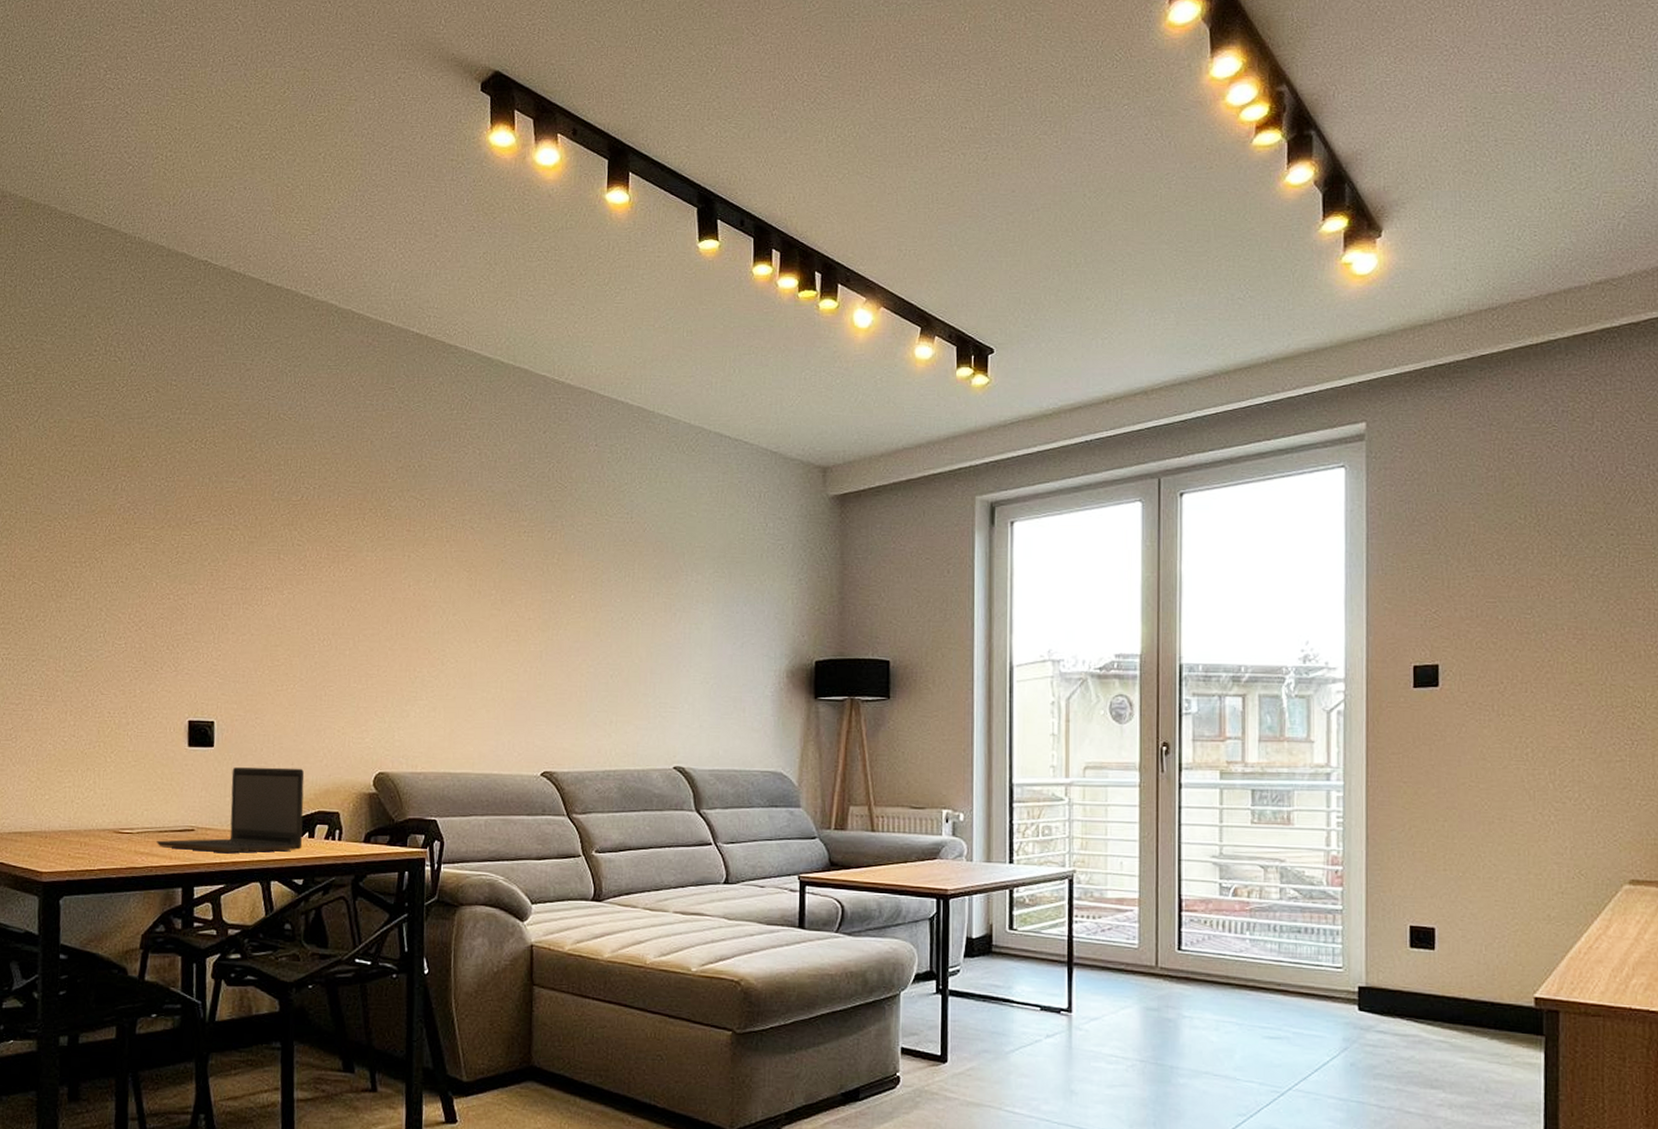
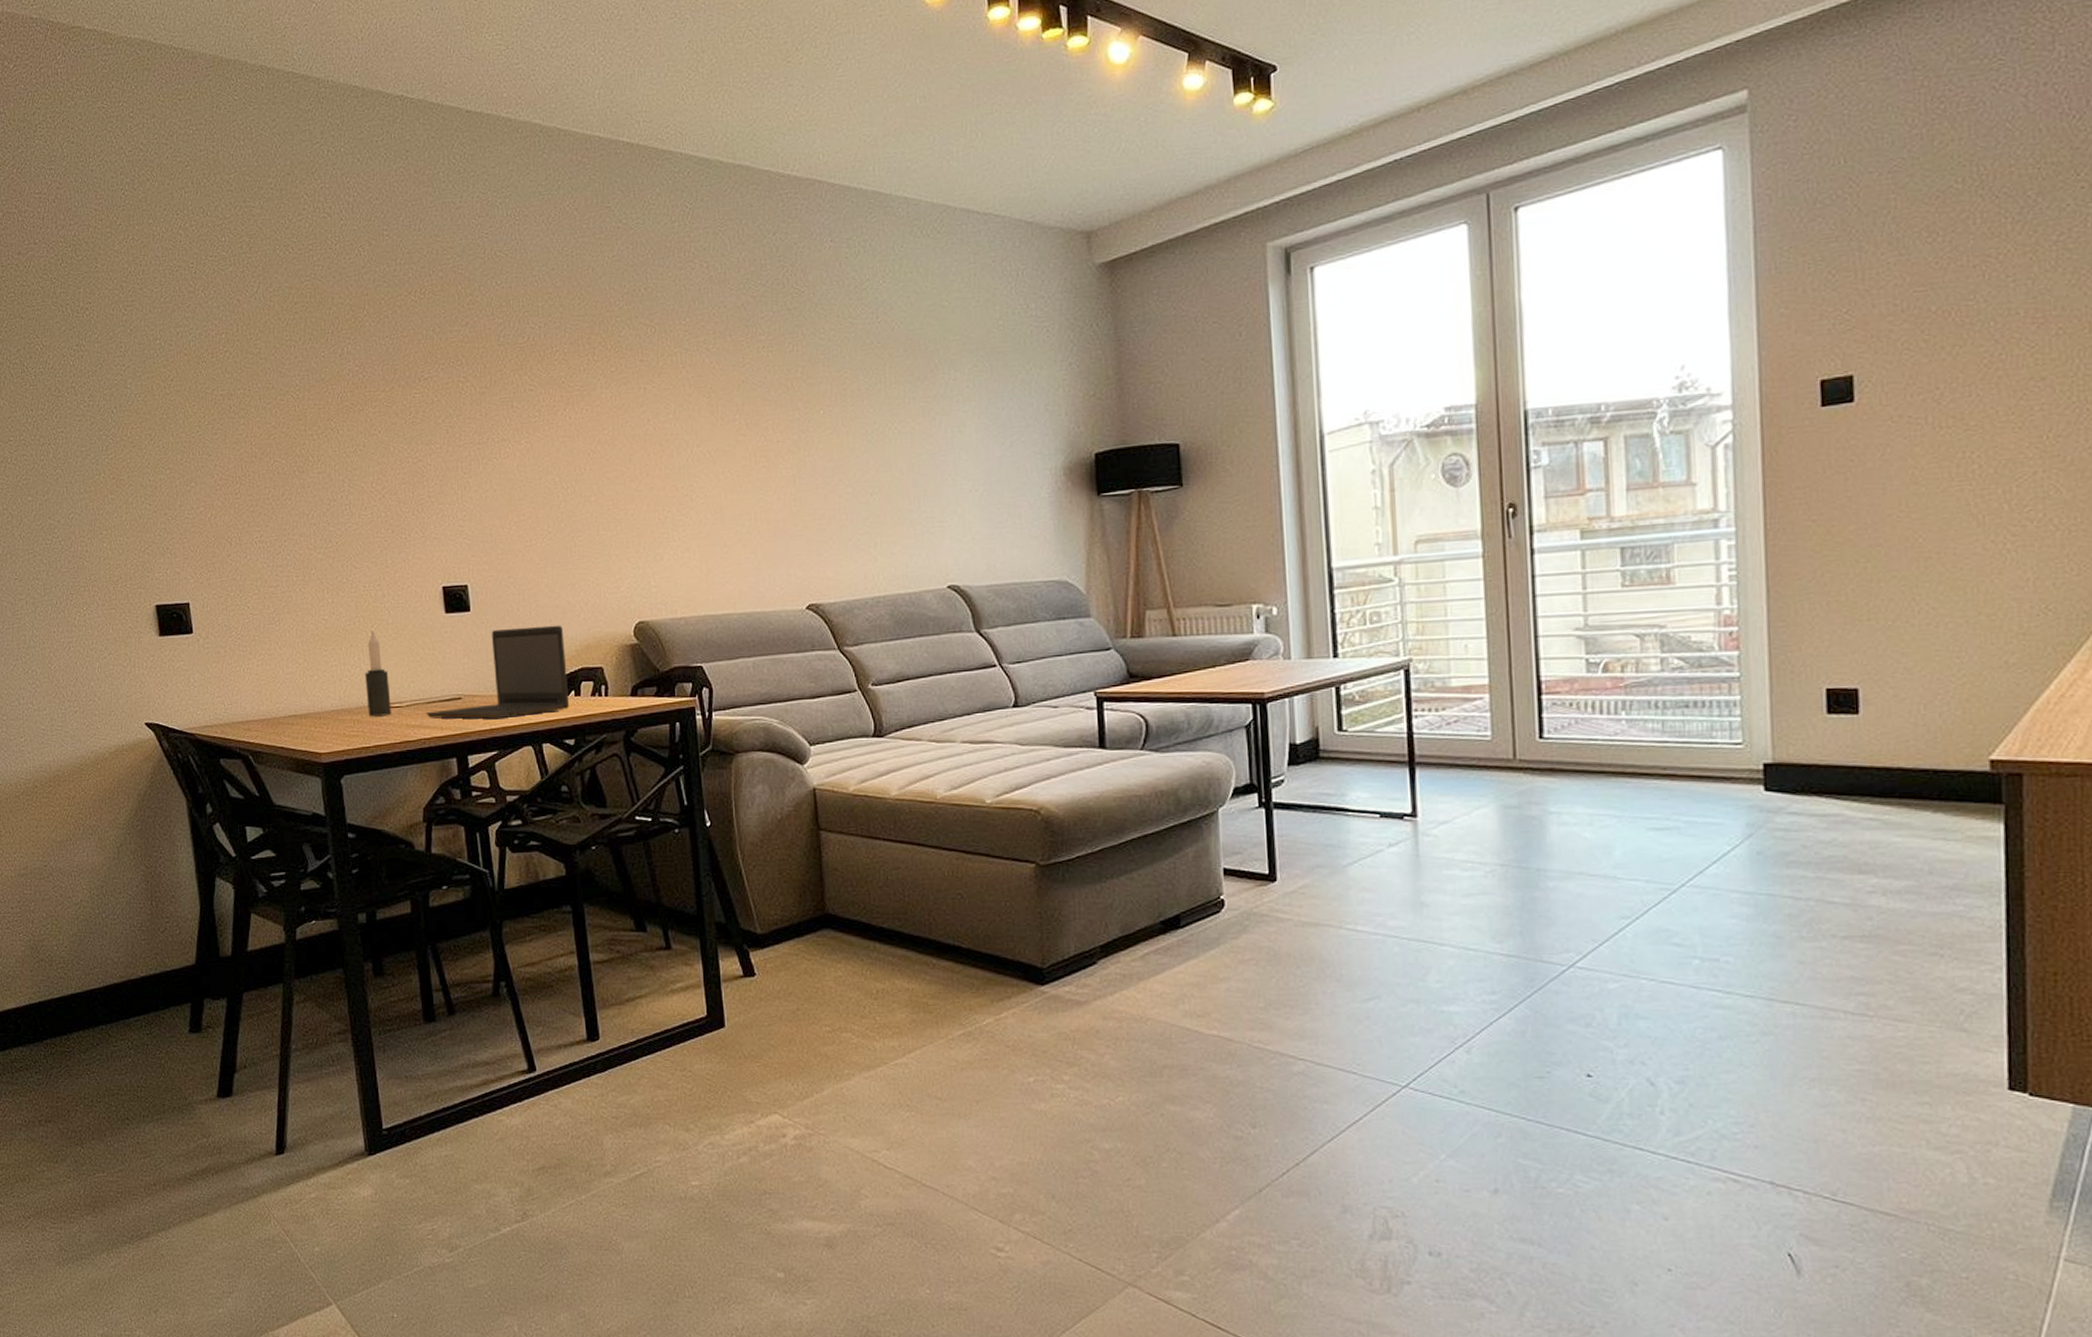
candle: none [96,756,123,841] -> present [365,630,392,717]

